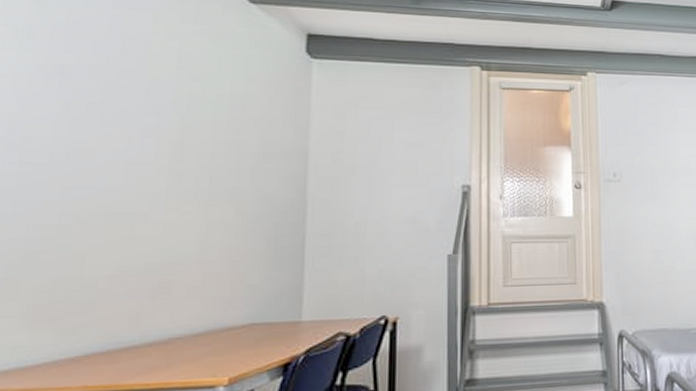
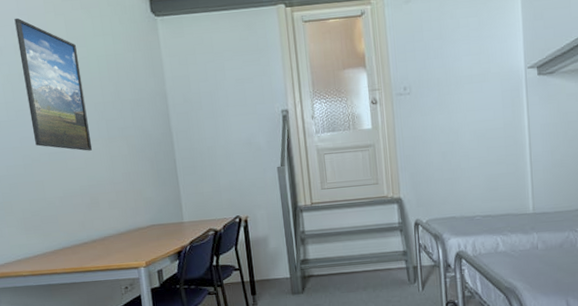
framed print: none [87,33,188,214] -> present [14,18,93,151]

